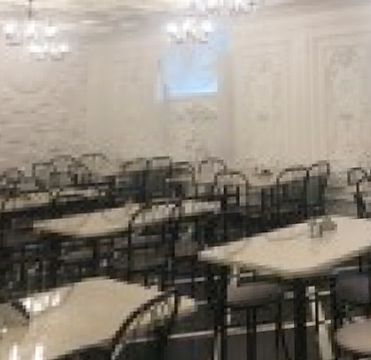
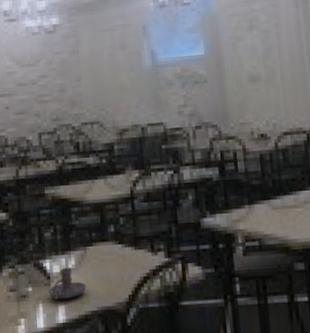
candle holder: none [25,305,70,340] -> present [47,267,87,300]

